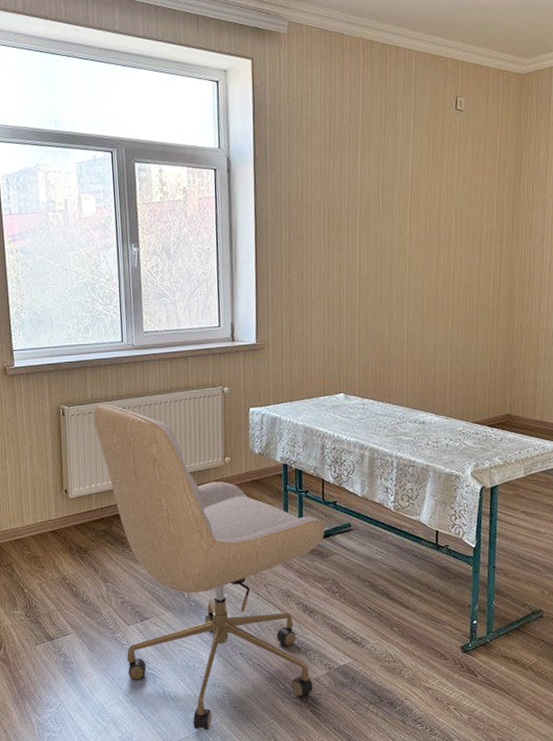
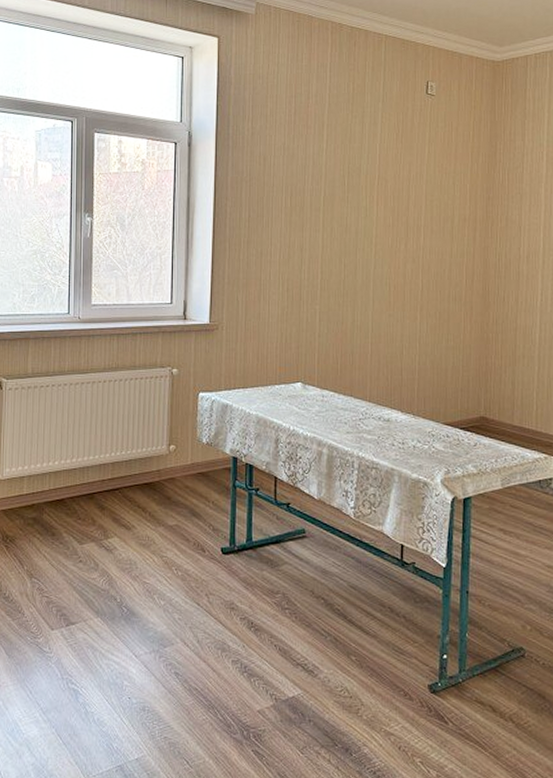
chair: present [93,403,325,730] -> none [32,378,276,764]

